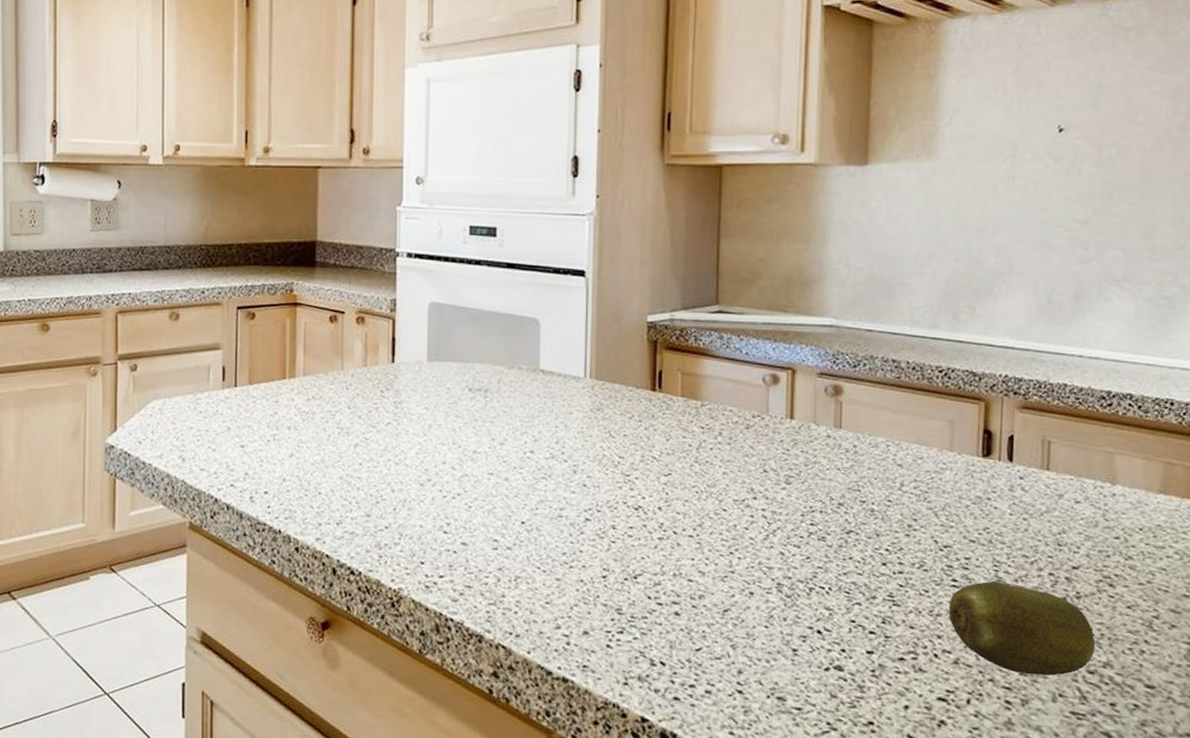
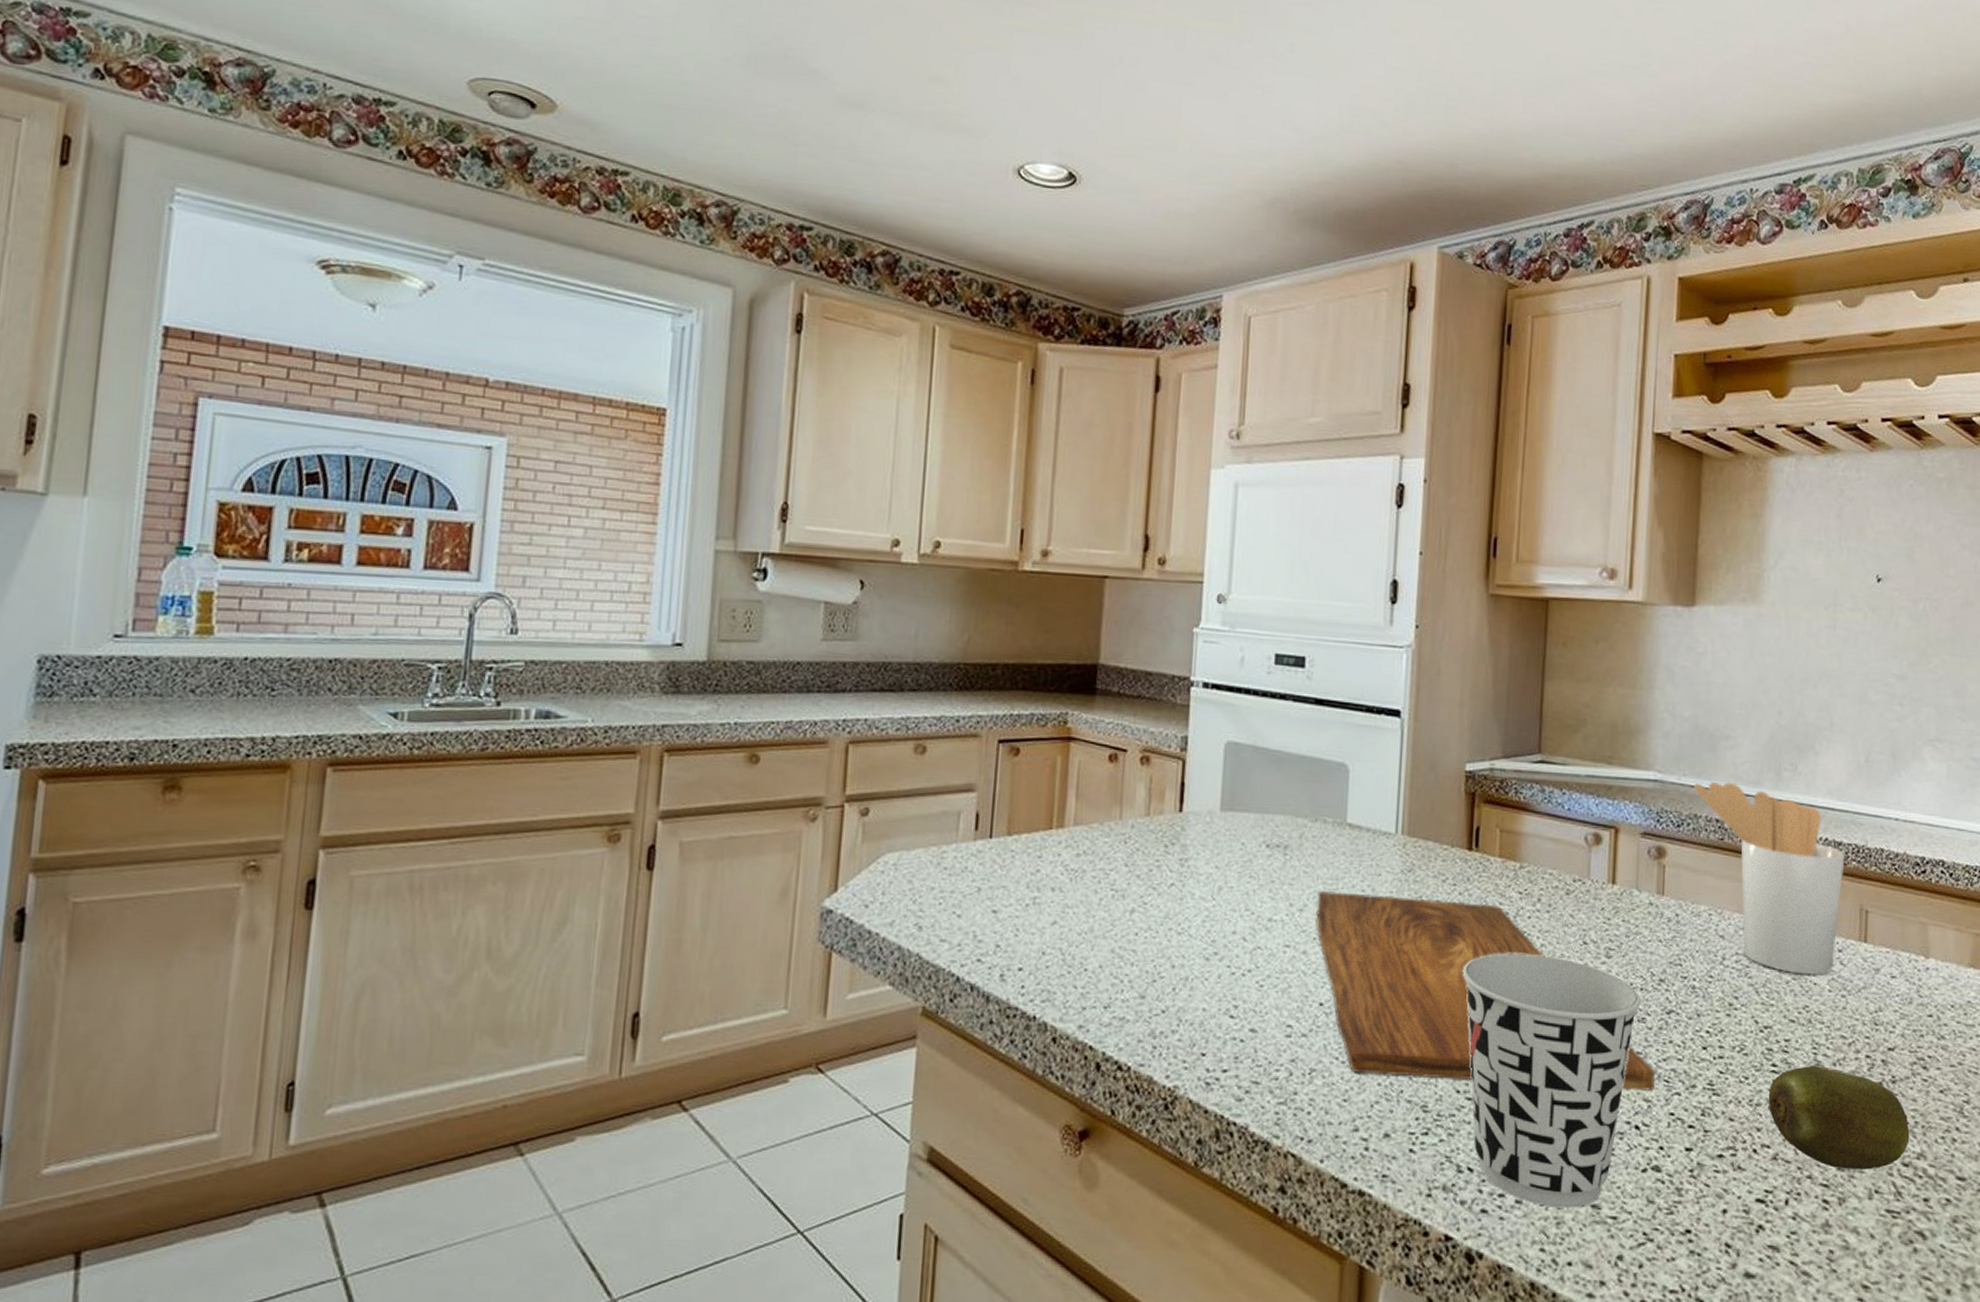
cutting board: none [515,427,836,601] -> present [1316,890,1655,1091]
cup: none [650,480,821,699] -> present [1462,953,1641,1208]
utensil holder: none [869,325,1026,500] -> present [1694,782,1845,975]

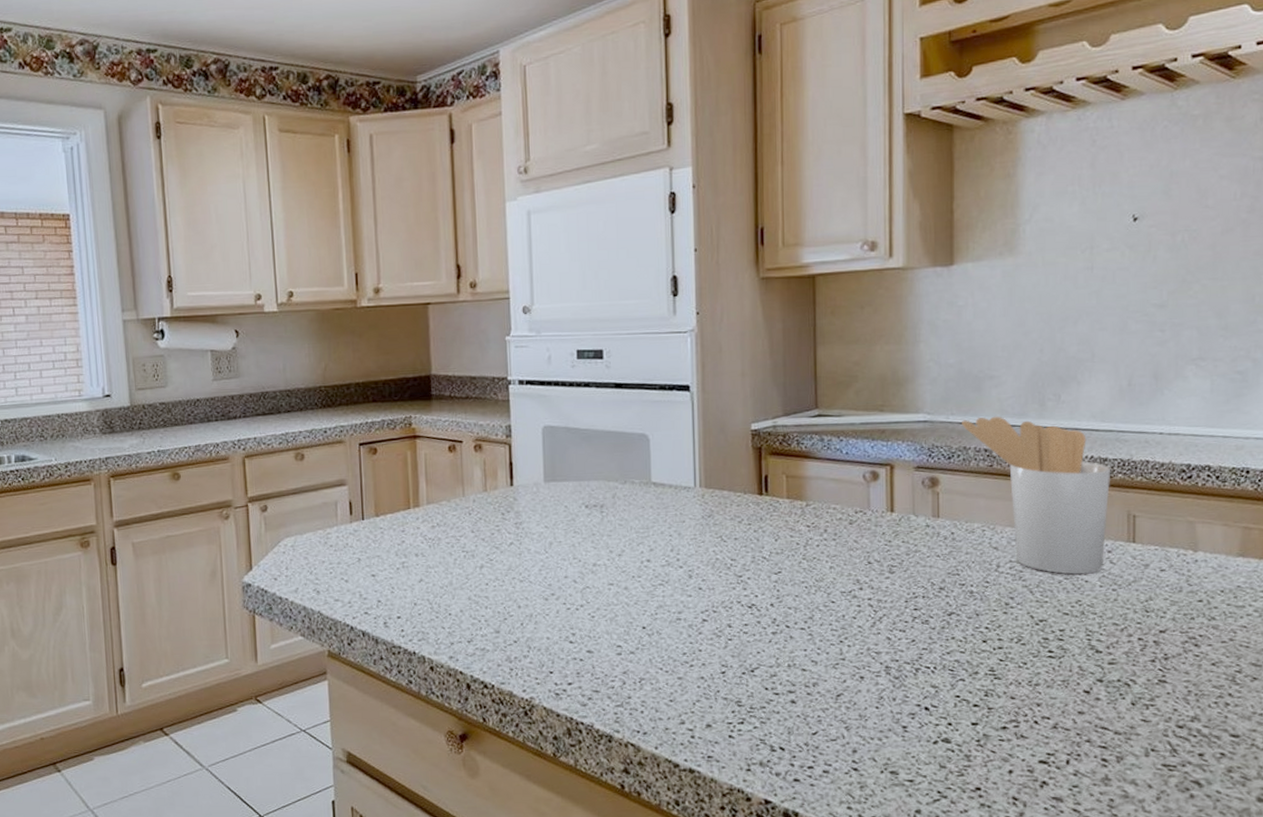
cutting board: present [1316,890,1655,1091] -> none [632,537,940,680]
cup: present [1462,953,1641,1208] -> none [762,575,924,775]
fruit: present [1768,1065,1910,1170] -> none [1046,649,1183,733]

